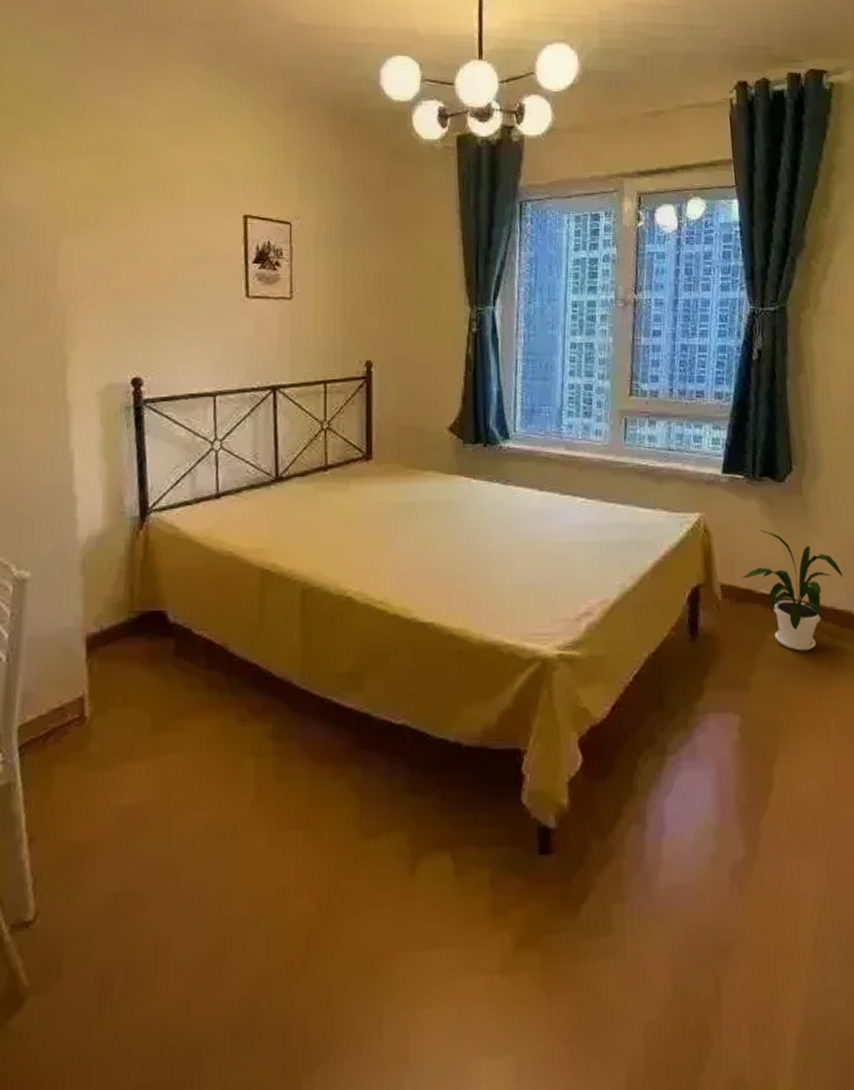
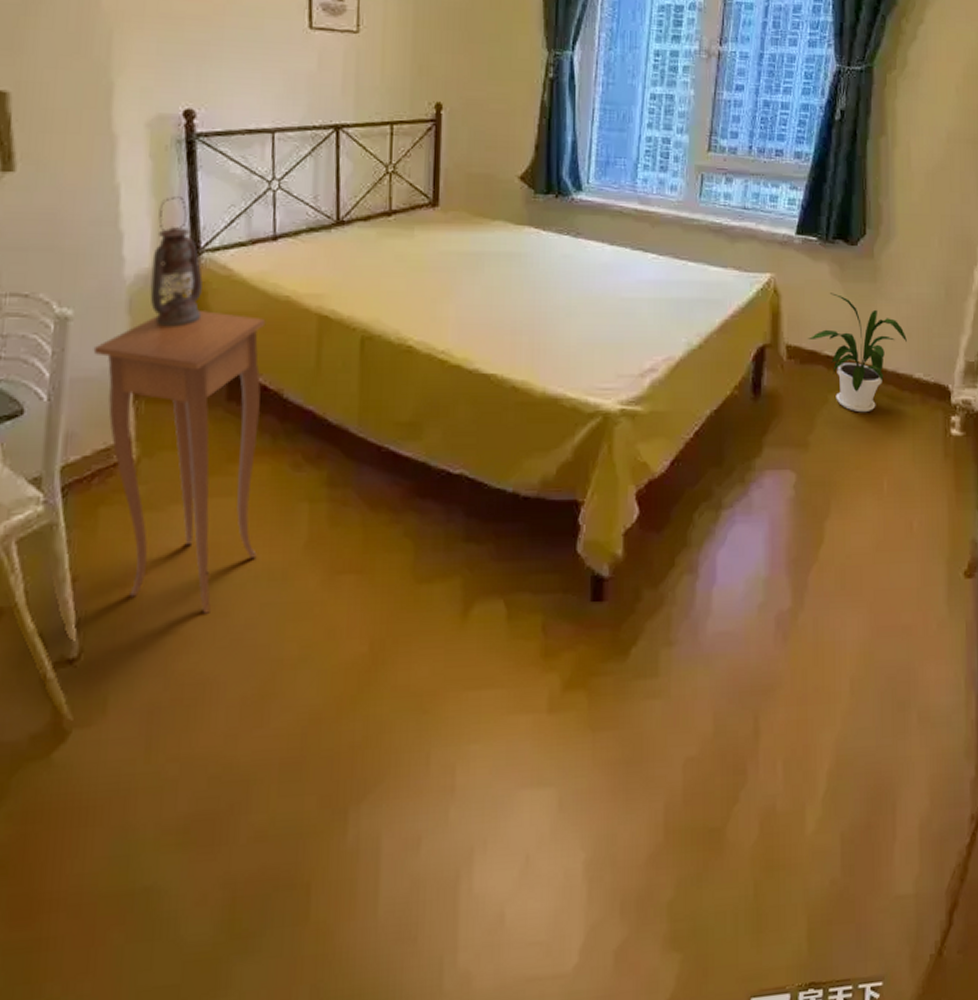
side table: none [49,569,211,873] -> present [93,311,266,614]
lantern: none [101,460,151,586] -> present [150,196,203,327]

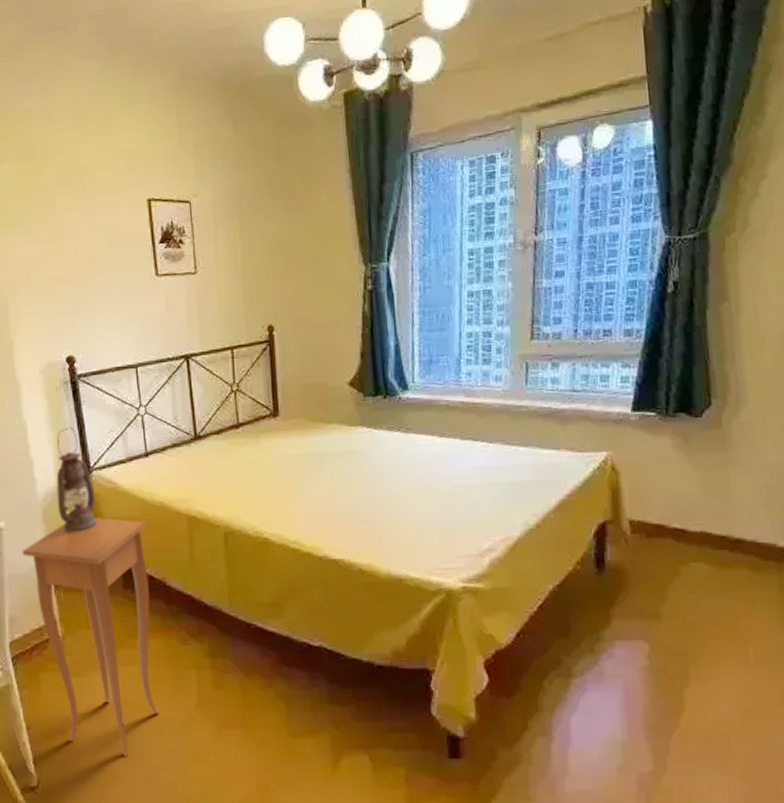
house plant: present [808,293,907,413] -> none [652,466,767,584]

